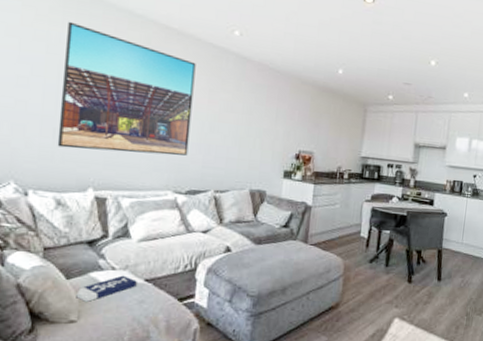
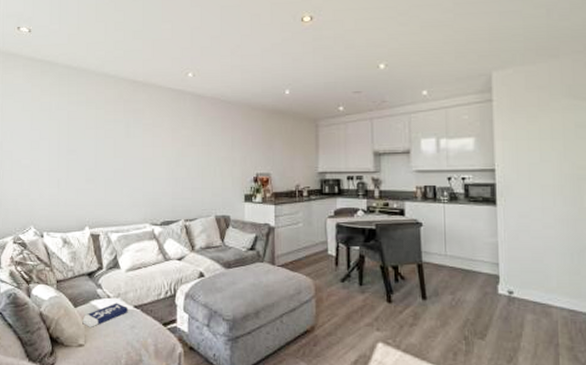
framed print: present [57,21,196,156] -> none [61,91,159,195]

